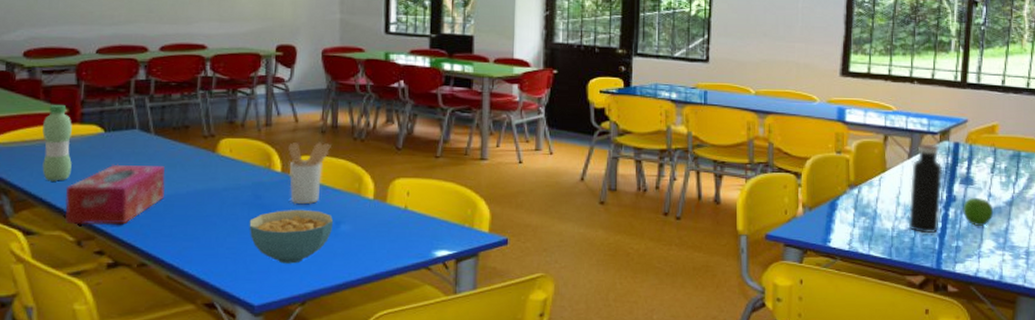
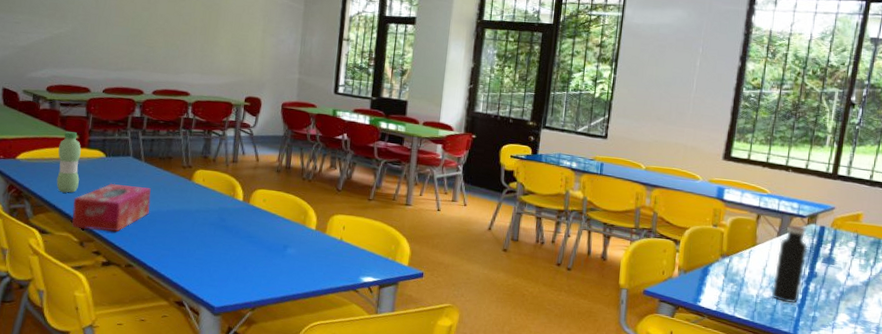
cereal bowl: present [249,209,334,264] -> none [214,232,282,276]
utensil holder: present [288,142,331,205] -> none [248,178,284,230]
fruit: present [963,198,994,227] -> none [822,276,851,302]

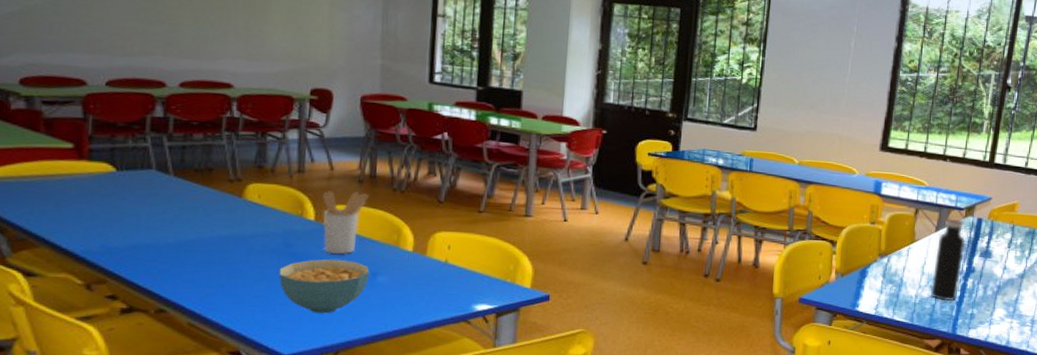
water bottle: present [56,131,81,193] -> none [44,139,79,221]
tissue box: present [72,183,151,232] -> none [71,205,186,269]
cereal bowl: none [214,232,282,276] -> present [278,259,370,314]
utensil holder: none [248,178,284,230] -> present [322,191,369,255]

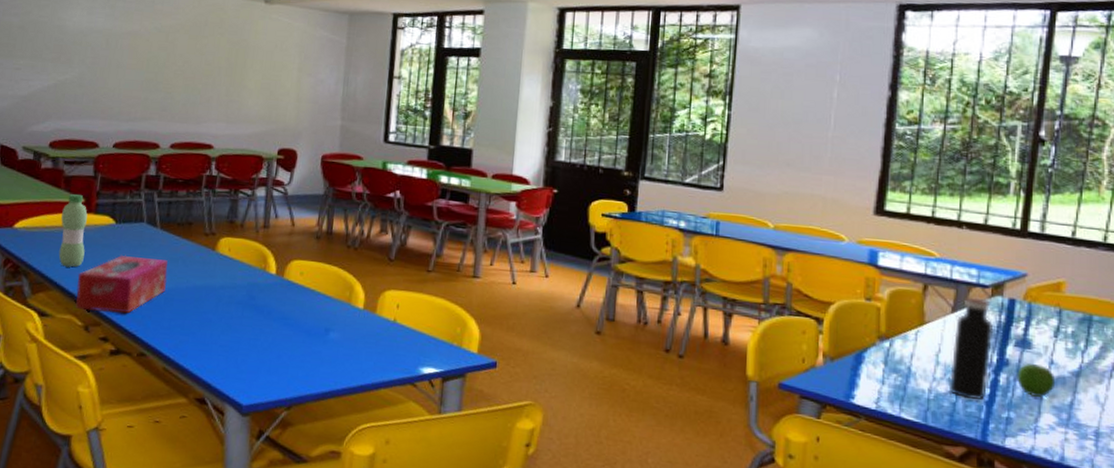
water bottle: none [44,139,79,221] -> present [58,194,88,267]
tissue box: none [71,205,186,269] -> present [75,254,168,314]
cereal bowl: present [278,259,370,314] -> none [242,312,323,367]
utensil holder: present [322,191,369,255] -> none [282,246,325,310]
fruit: none [980,270,1007,297] -> present [1017,364,1056,399]

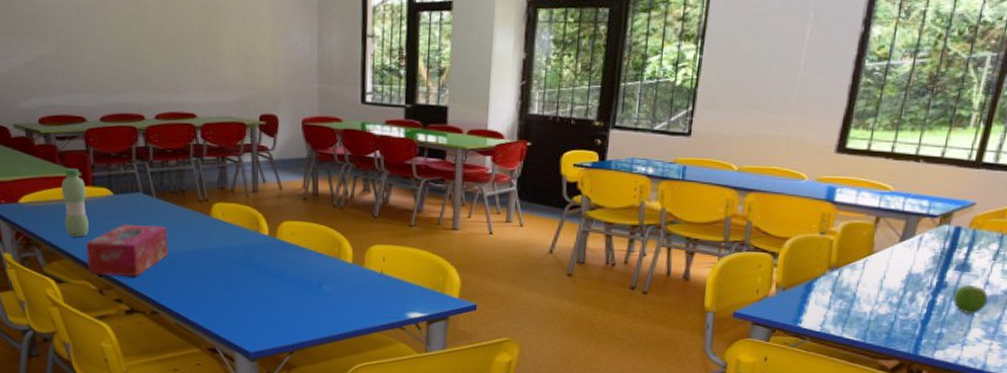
water bottle: present [948,296,994,401] -> none [889,226,938,320]

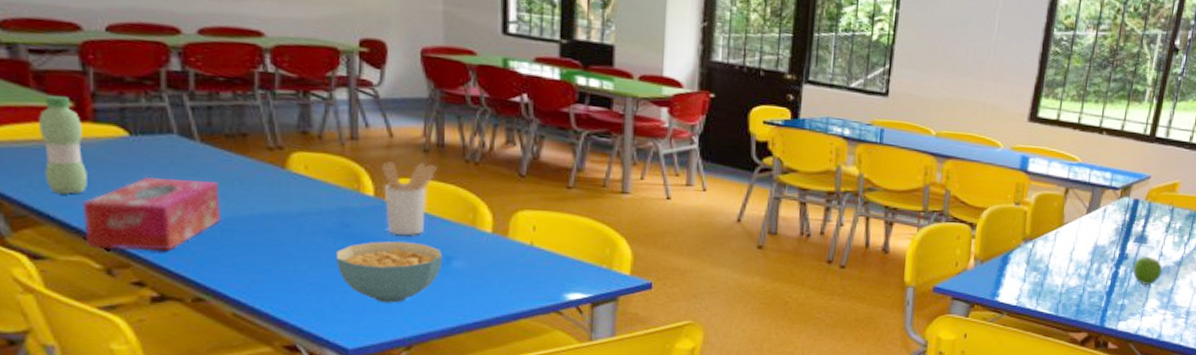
cereal bowl: none [242,269,317,318] -> present [336,241,443,303]
utensil holder: none [274,208,313,266] -> present [382,161,437,237]

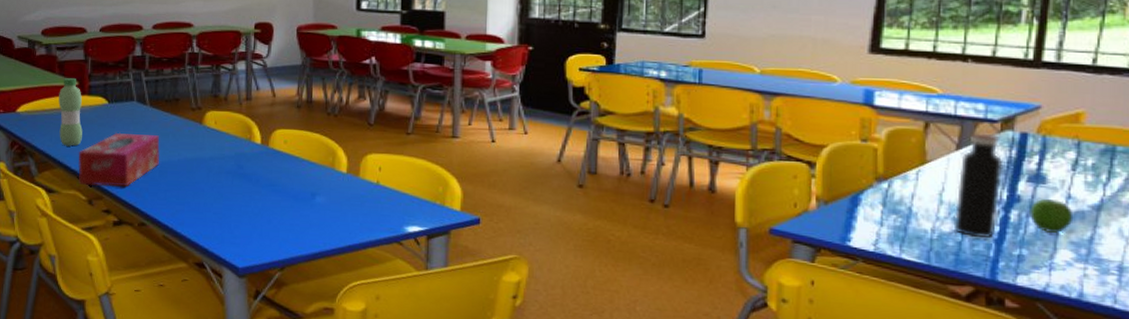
cereal bowl: present [336,241,443,303] -> none [233,179,310,231]
utensil holder: present [382,161,437,237] -> none [267,116,306,176]
water bottle: none [1078,198,1120,292] -> present [953,133,1004,239]

